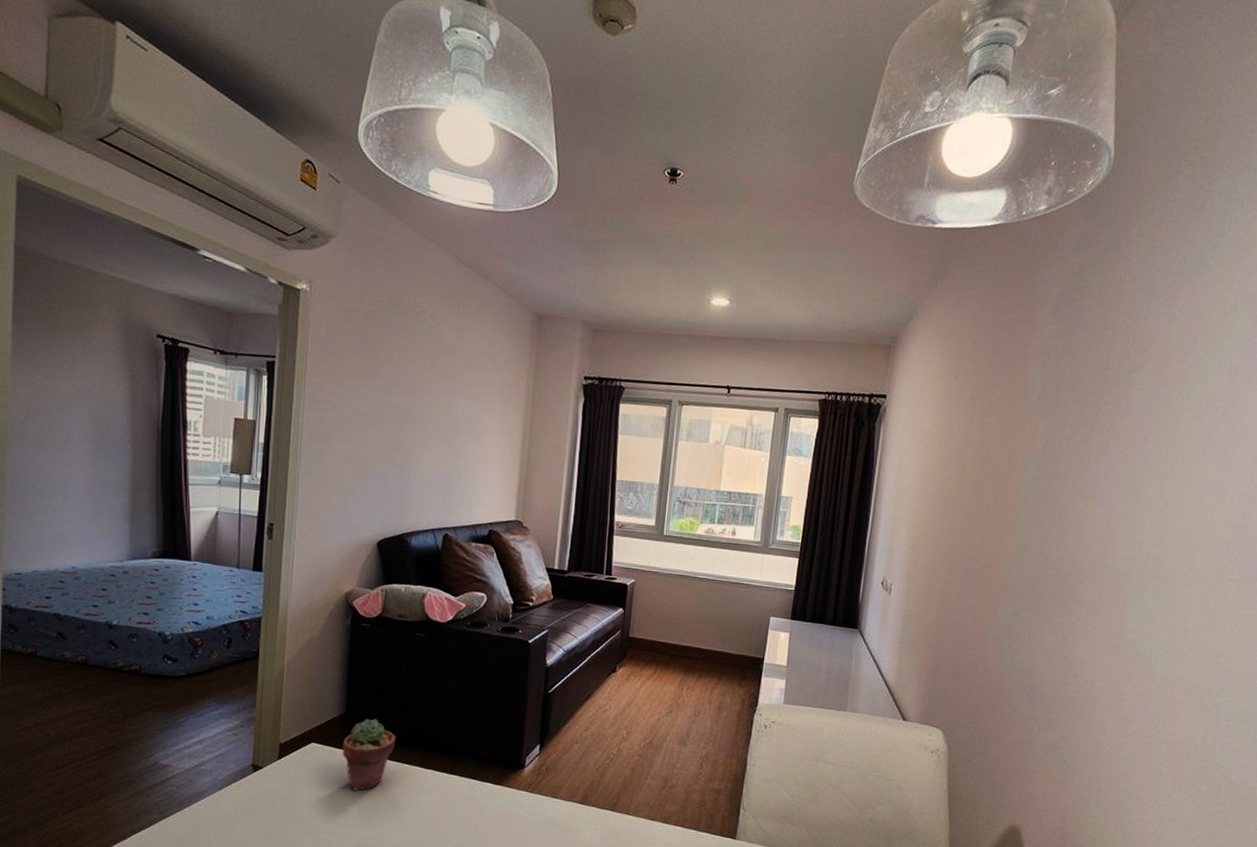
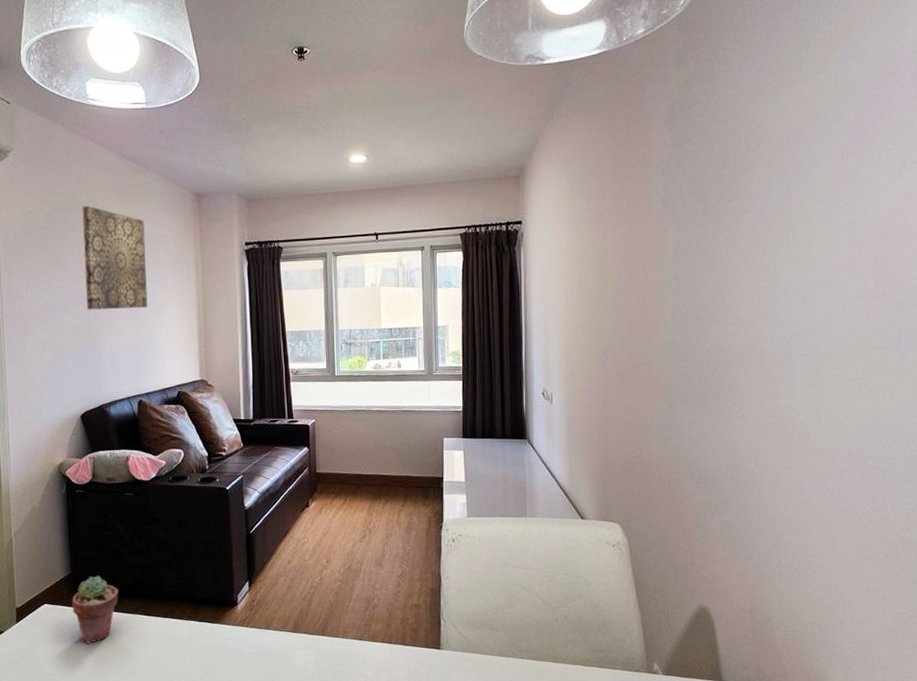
wall art: none [398,310,475,434] -> present [82,206,148,310]

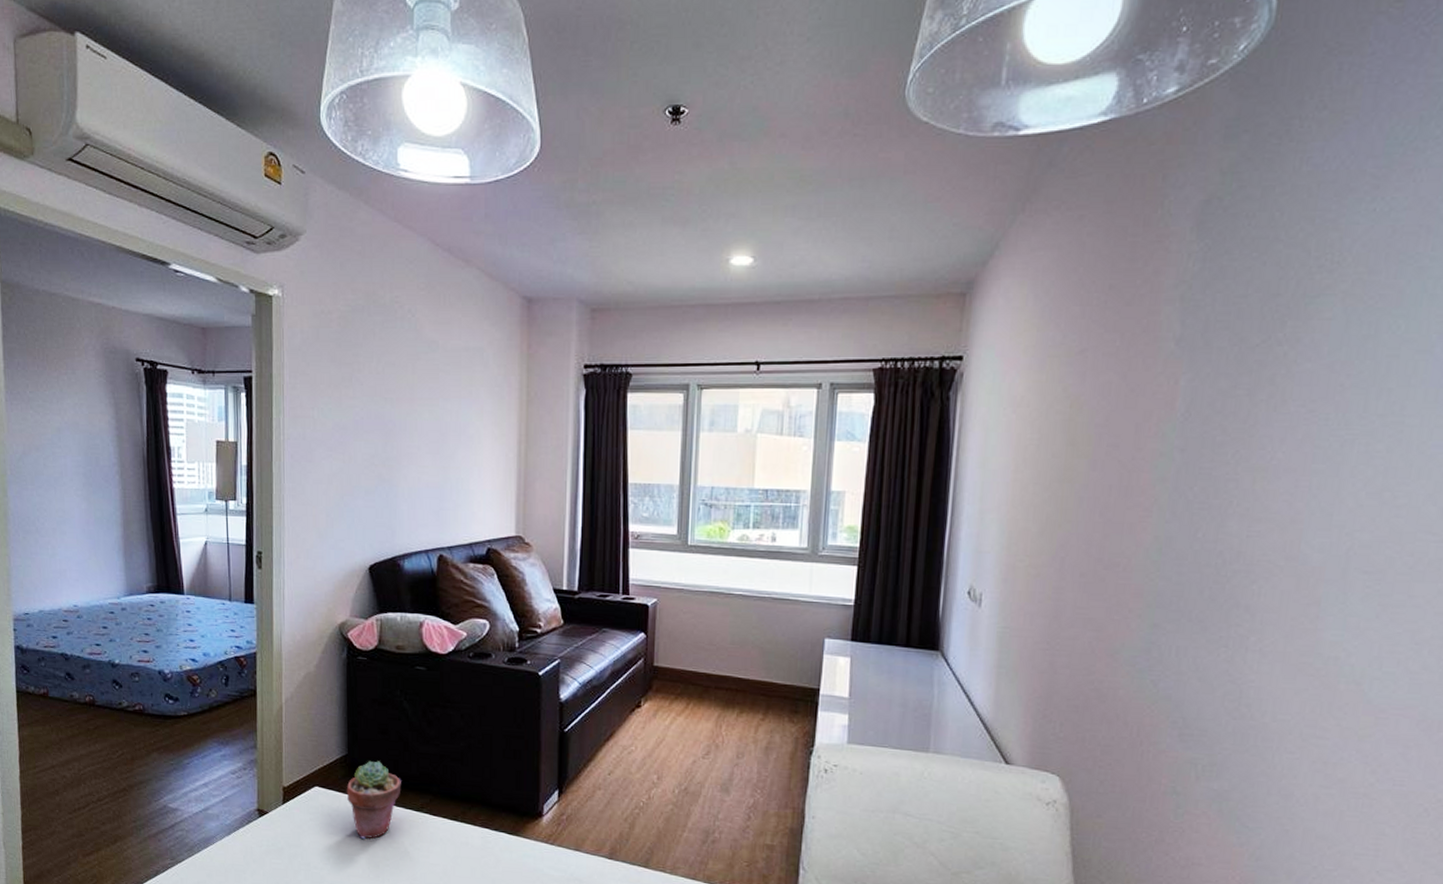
wall art: present [82,206,148,310] -> none [382,307,459,441]

